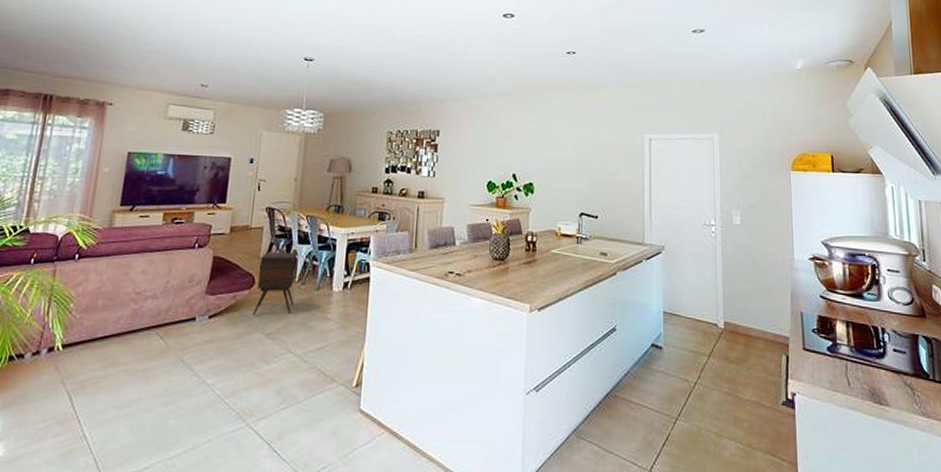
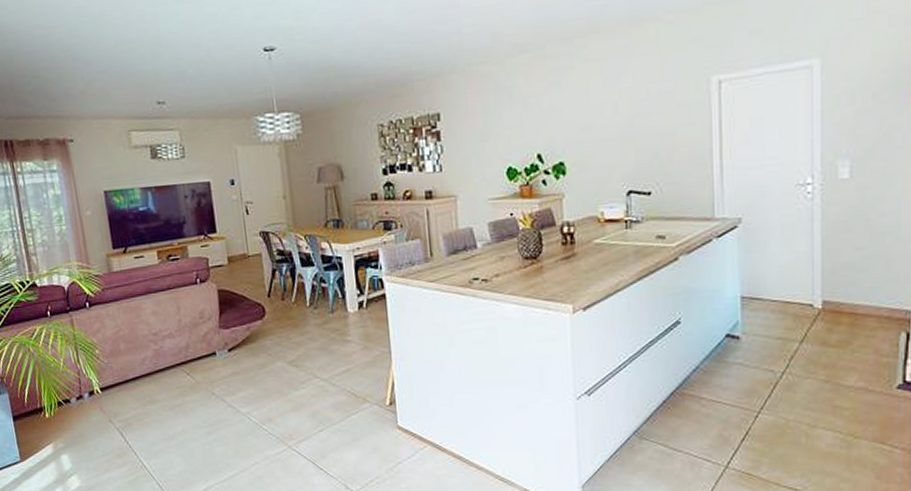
side table: present [252,252,297,315] -> none [266,276,310,344]

